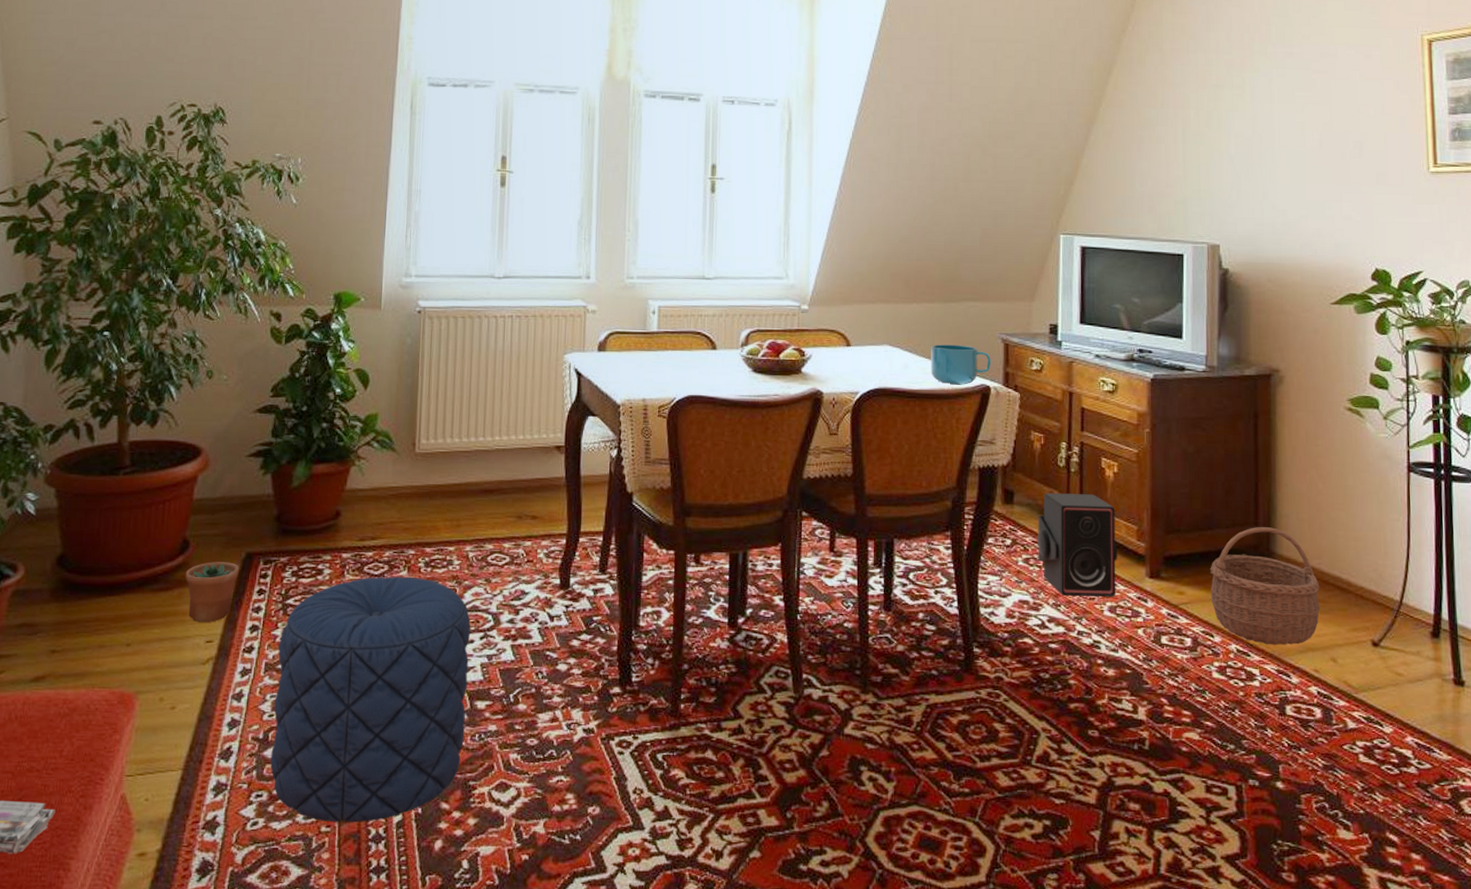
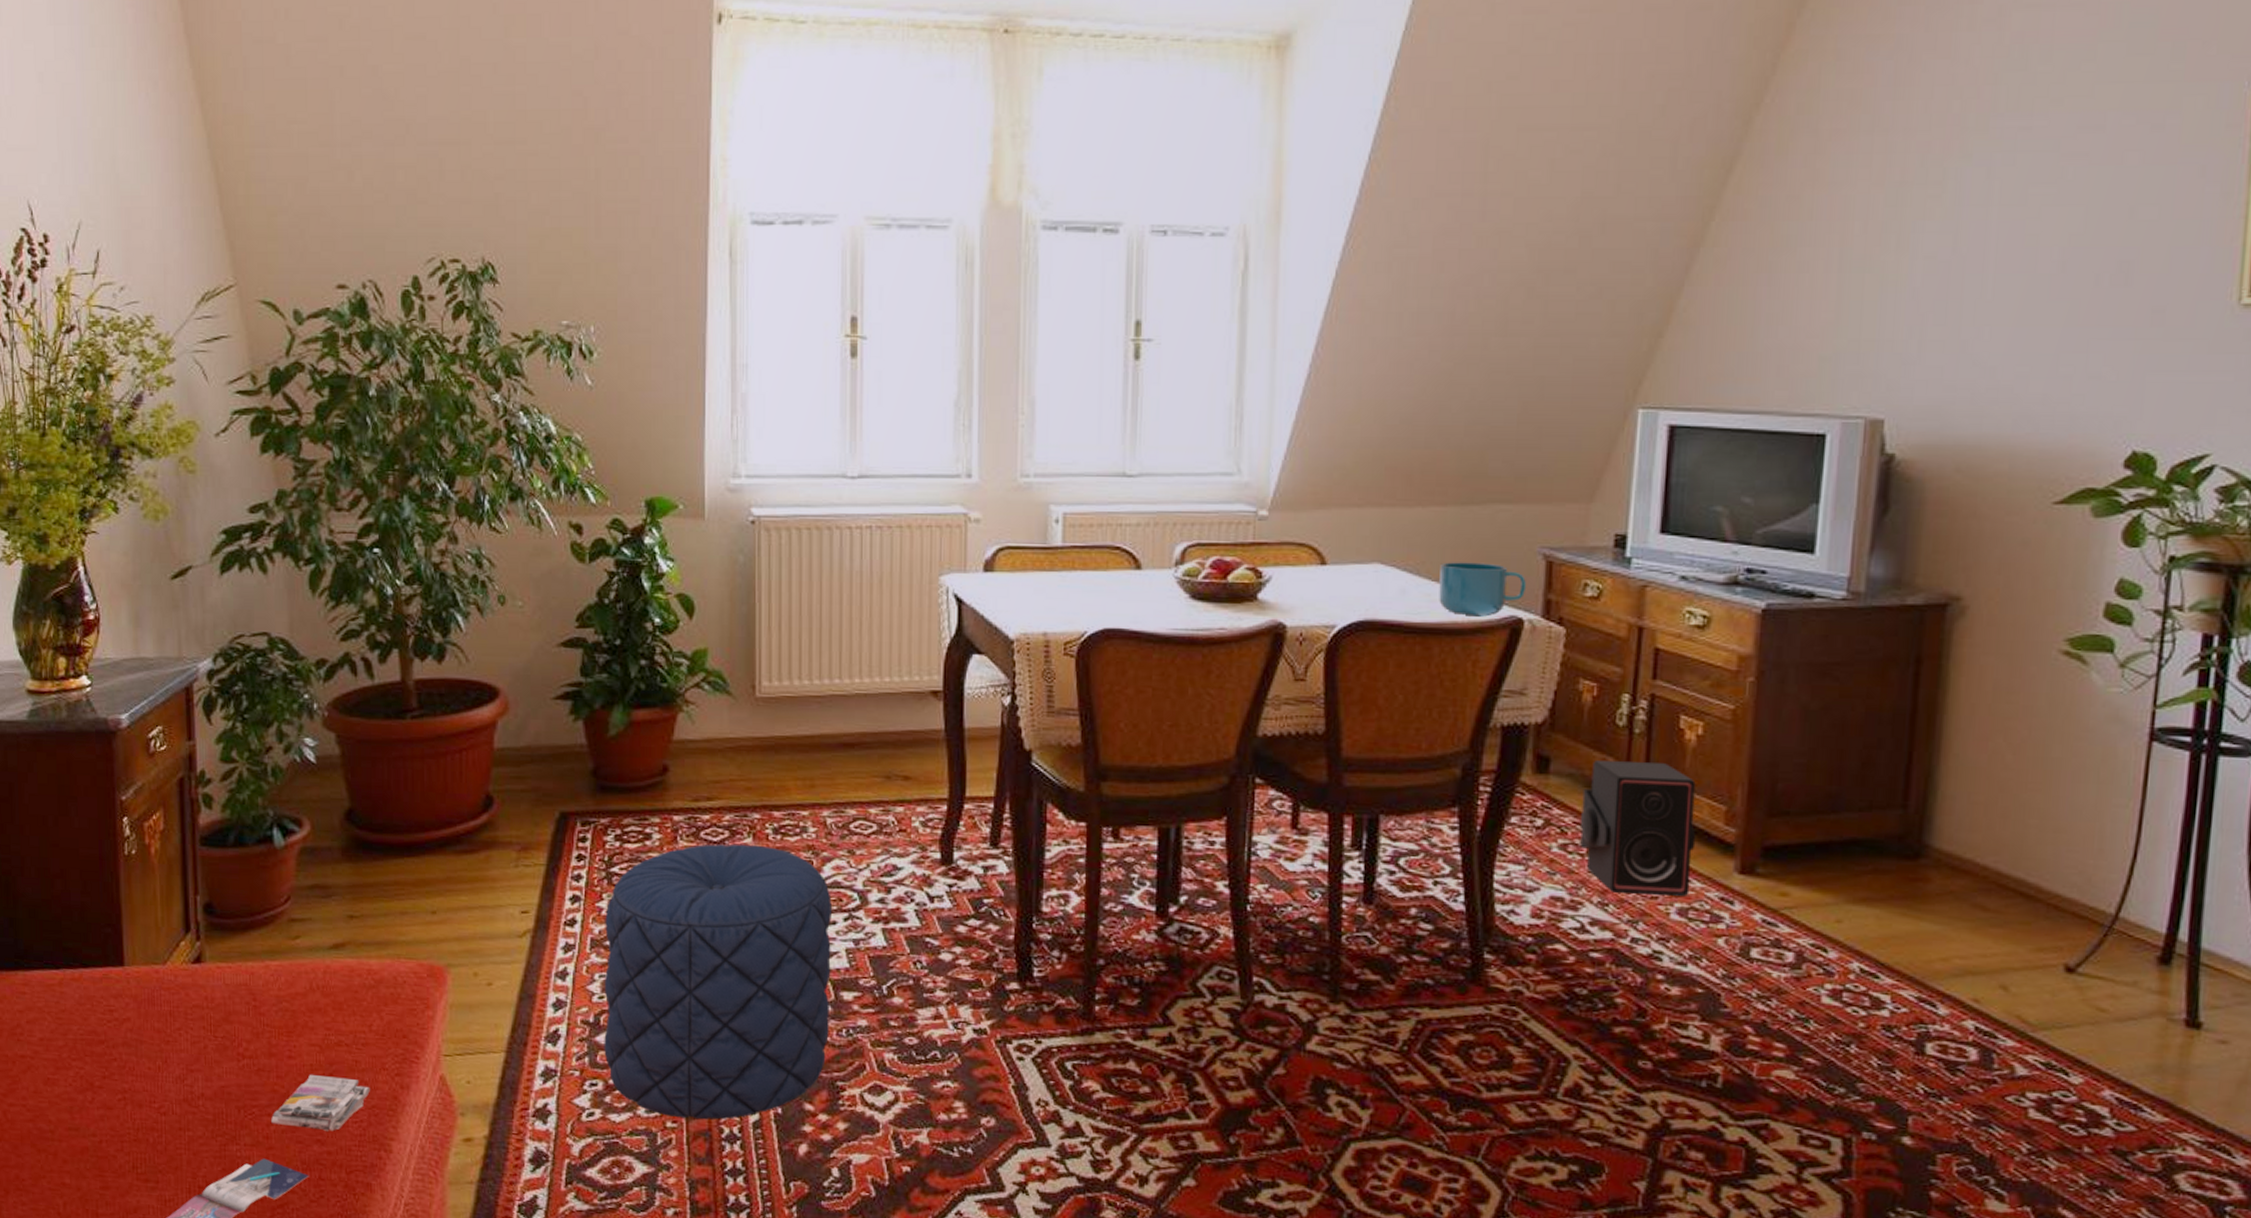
planter: present [185,562,239,622] -> none [491,821,553,890]
wicker basket: present [1210,527,1321,646] -> none [1827,811,1994,967]

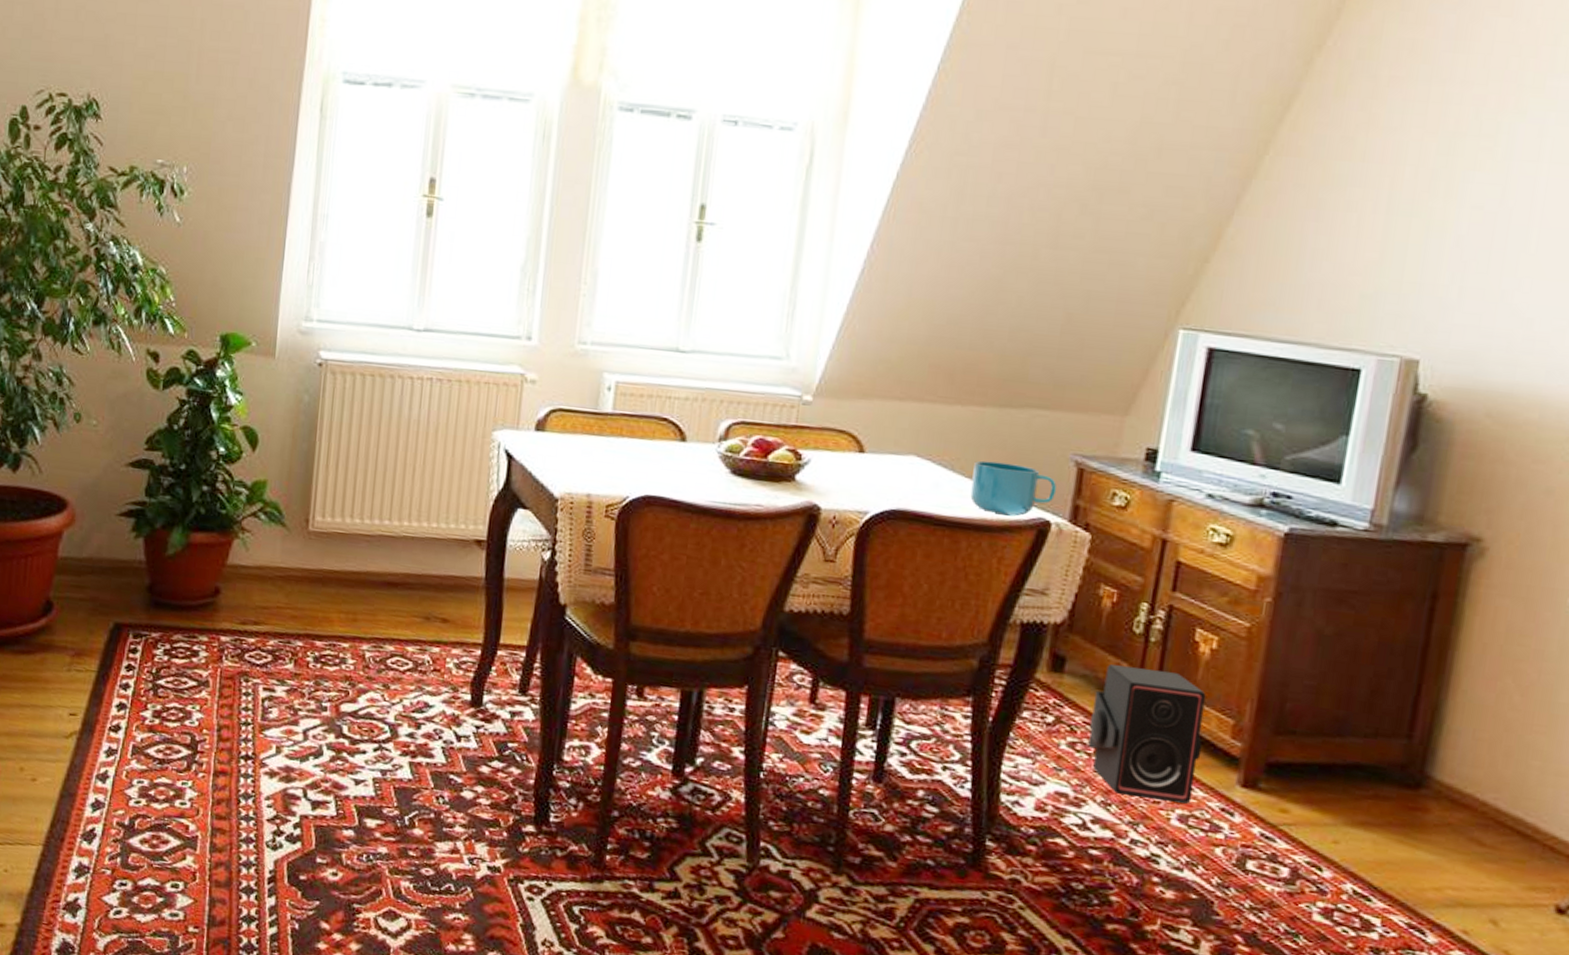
pouf: present [604,843,832,1120] -> none [135,666,364,930]

